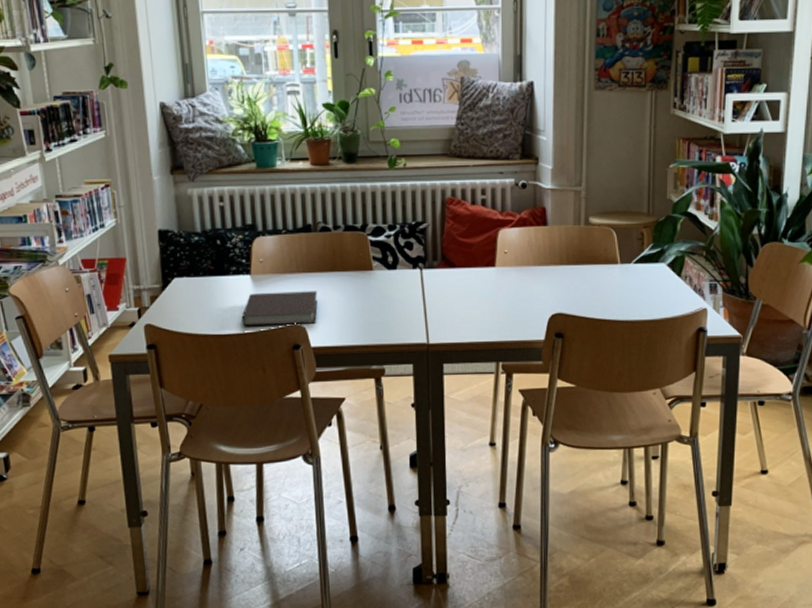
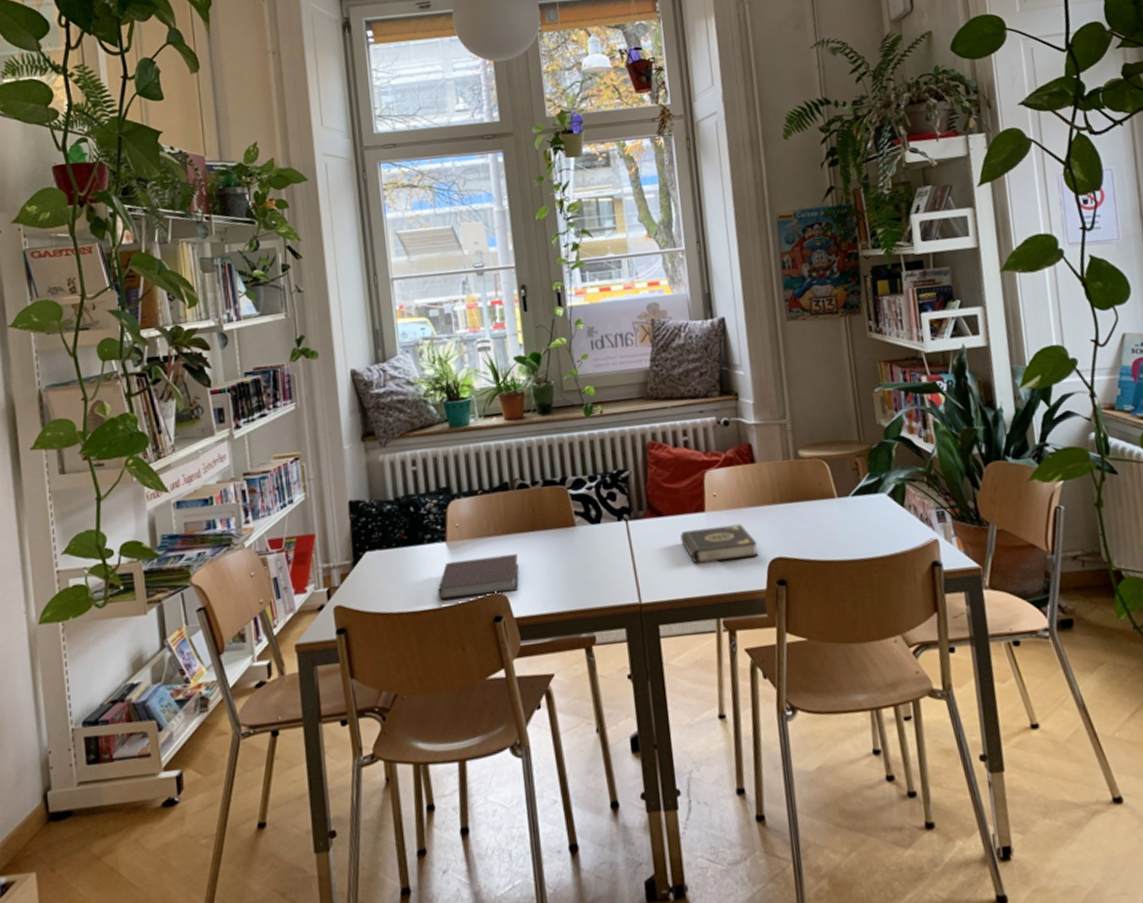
book: none [470,280,541,313] -> present [680,524,759,564]

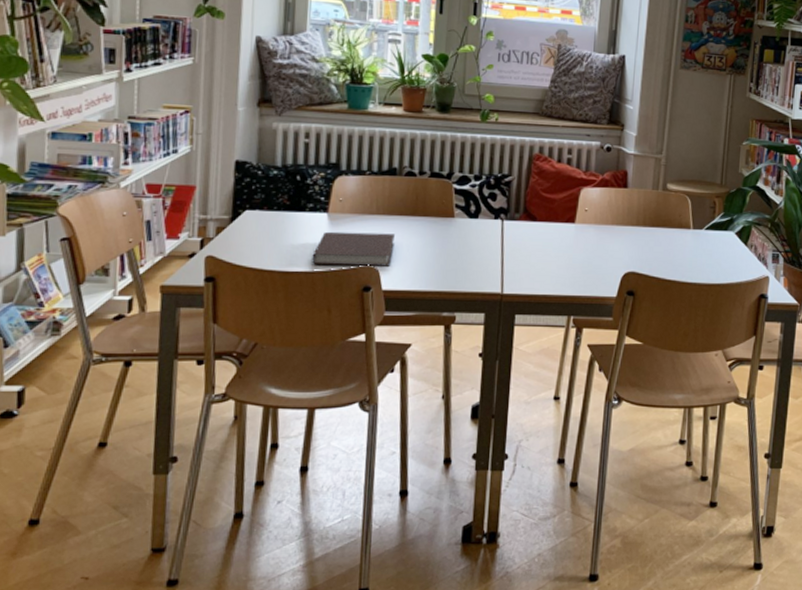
book: present [680,524,759,564] -> none [549,236,616,269]

